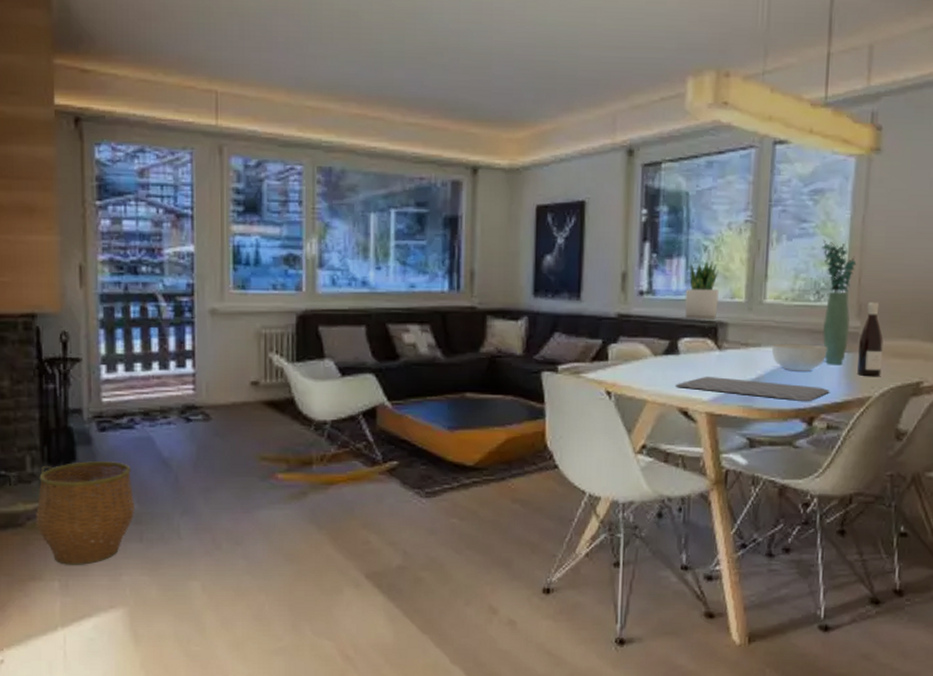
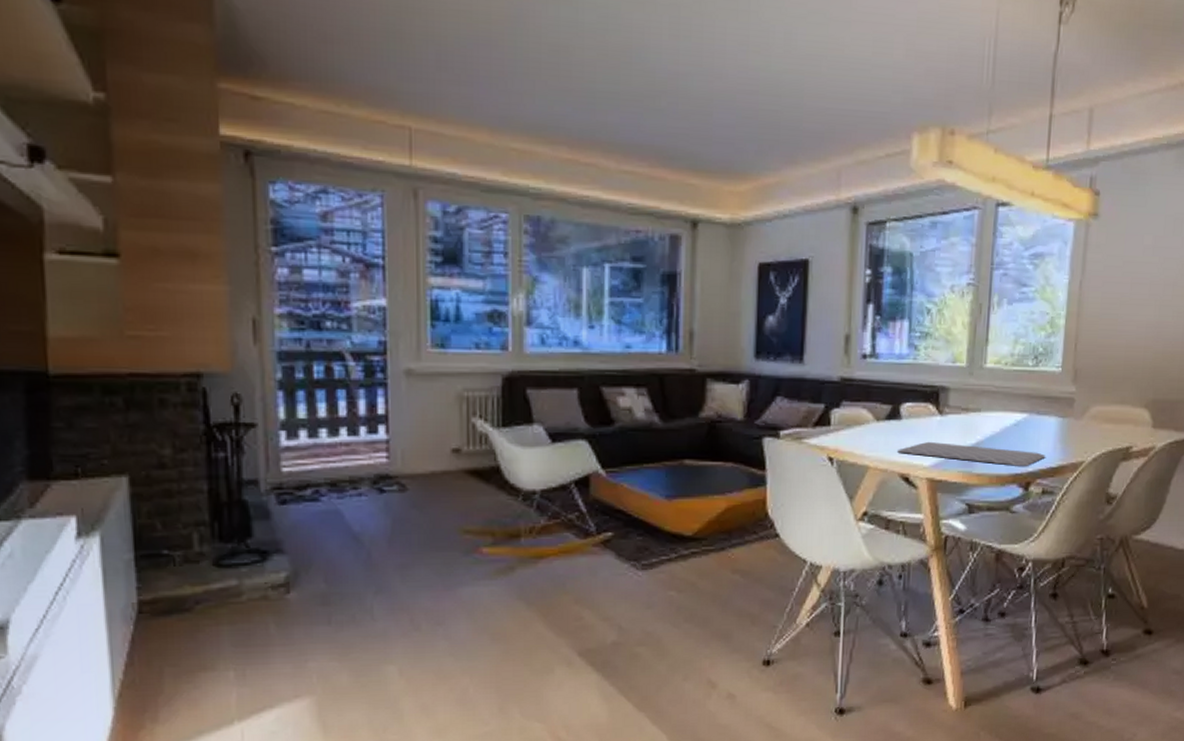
basket: present [36,461,136,565] -> none [206,537,323,653]
planter: present [684,260,719,320] -> none [907,323,941,384]
bowl: present [771,343,827,373] -> none [991,408,1044,438]
vase: present [822,239,857,365] -> none [1040,304,1073,430]
bottle: present [857,302,884,376] -> none [1072,367,1097,441]

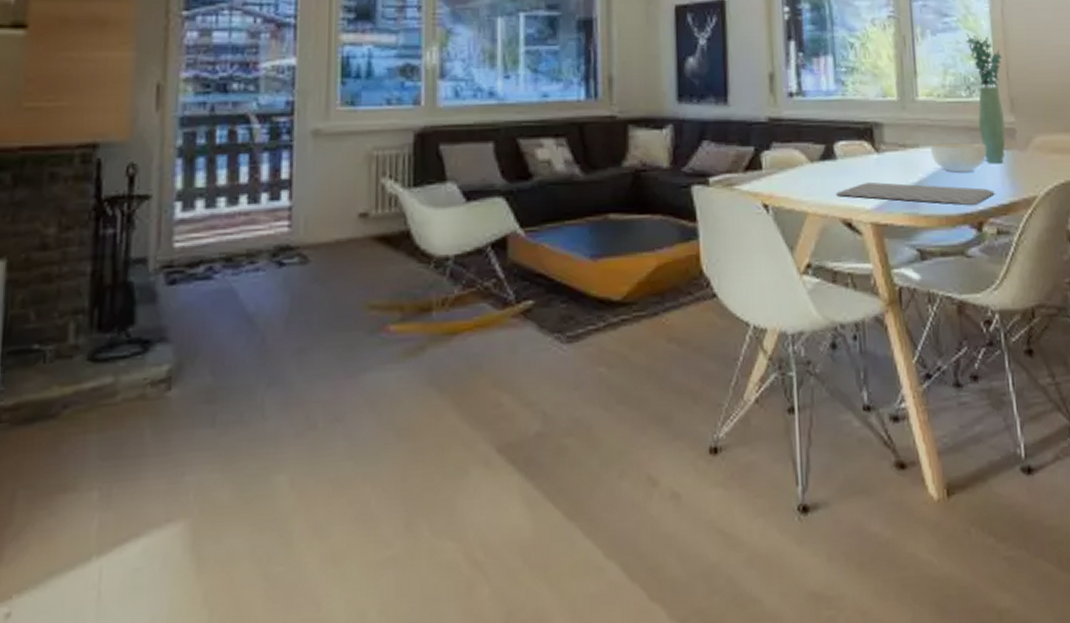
bowl: none [991,408,1044,438] -> present [929,142,986,174]
vase: none [1040,304,1073,430] -> present [966,33,1006,164]

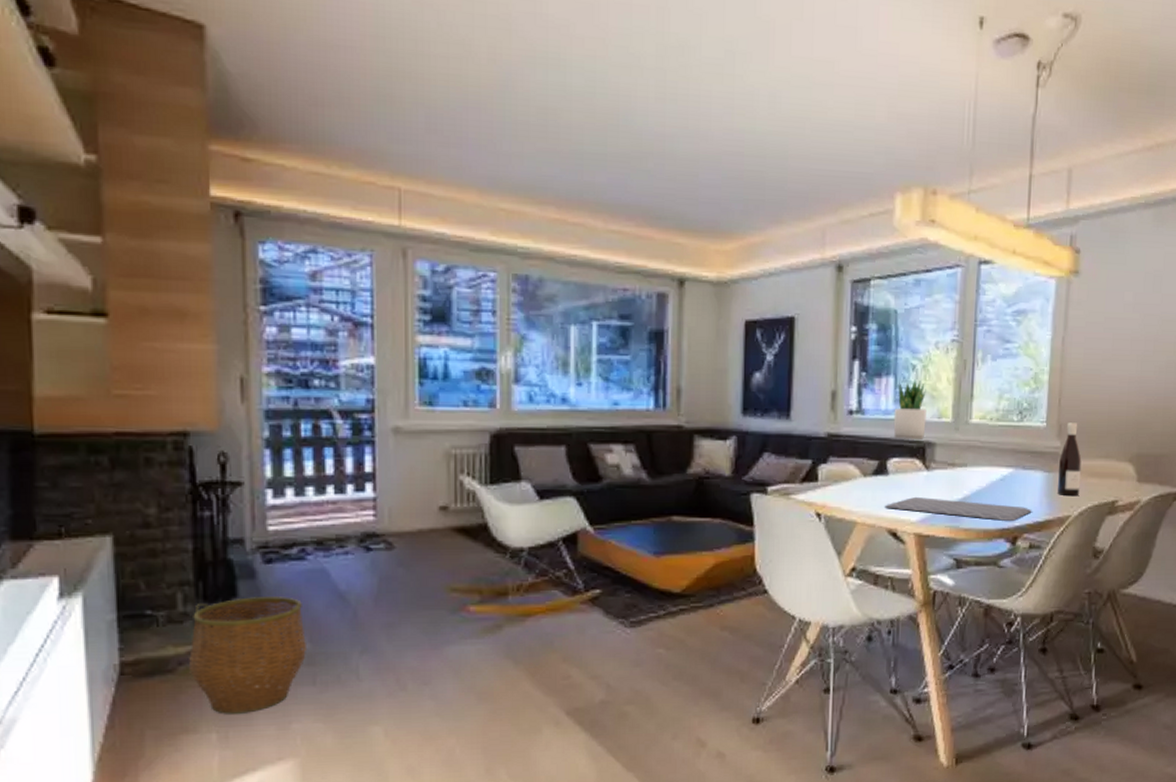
basket: none [74,322,208,467] -> present [189,597,308,714]
planter: none [836,58,871,121] -> present [893,379,927,440]
bowl: present [929,142,986,174] -> none [977,463,1030,493]
vase: present [966,33,1006,164] -> none [1024,360,1057,485]
bottle: none [1016,96,1043,174] -> present [1058,422,1082,495]

